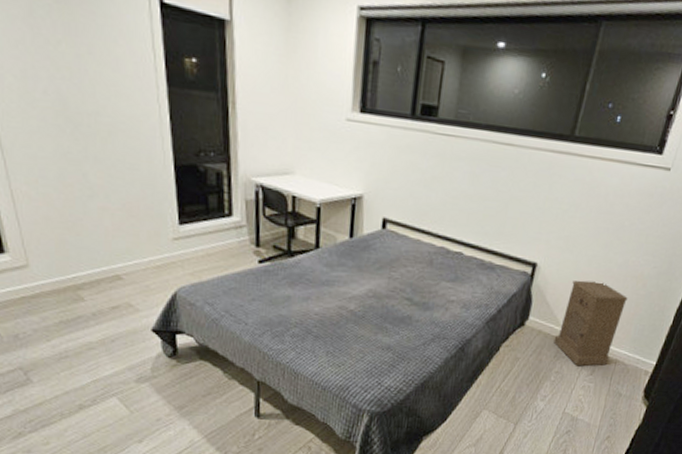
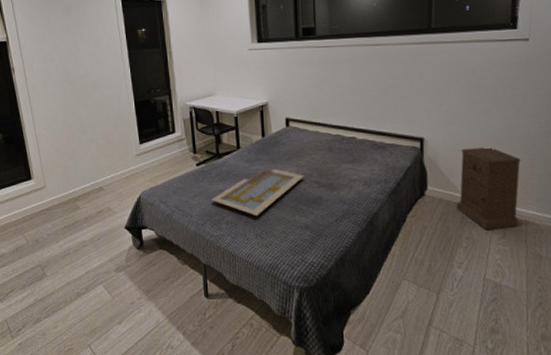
serving tray: none [275,277,395,330] -> present [211,169,304,215]

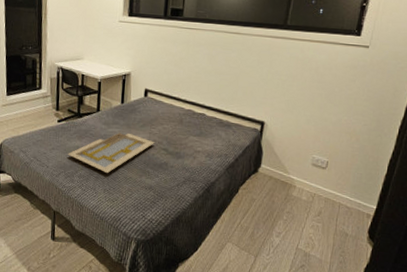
nightstand: present [456,147,521,230] -> none [283,135,344,208]

